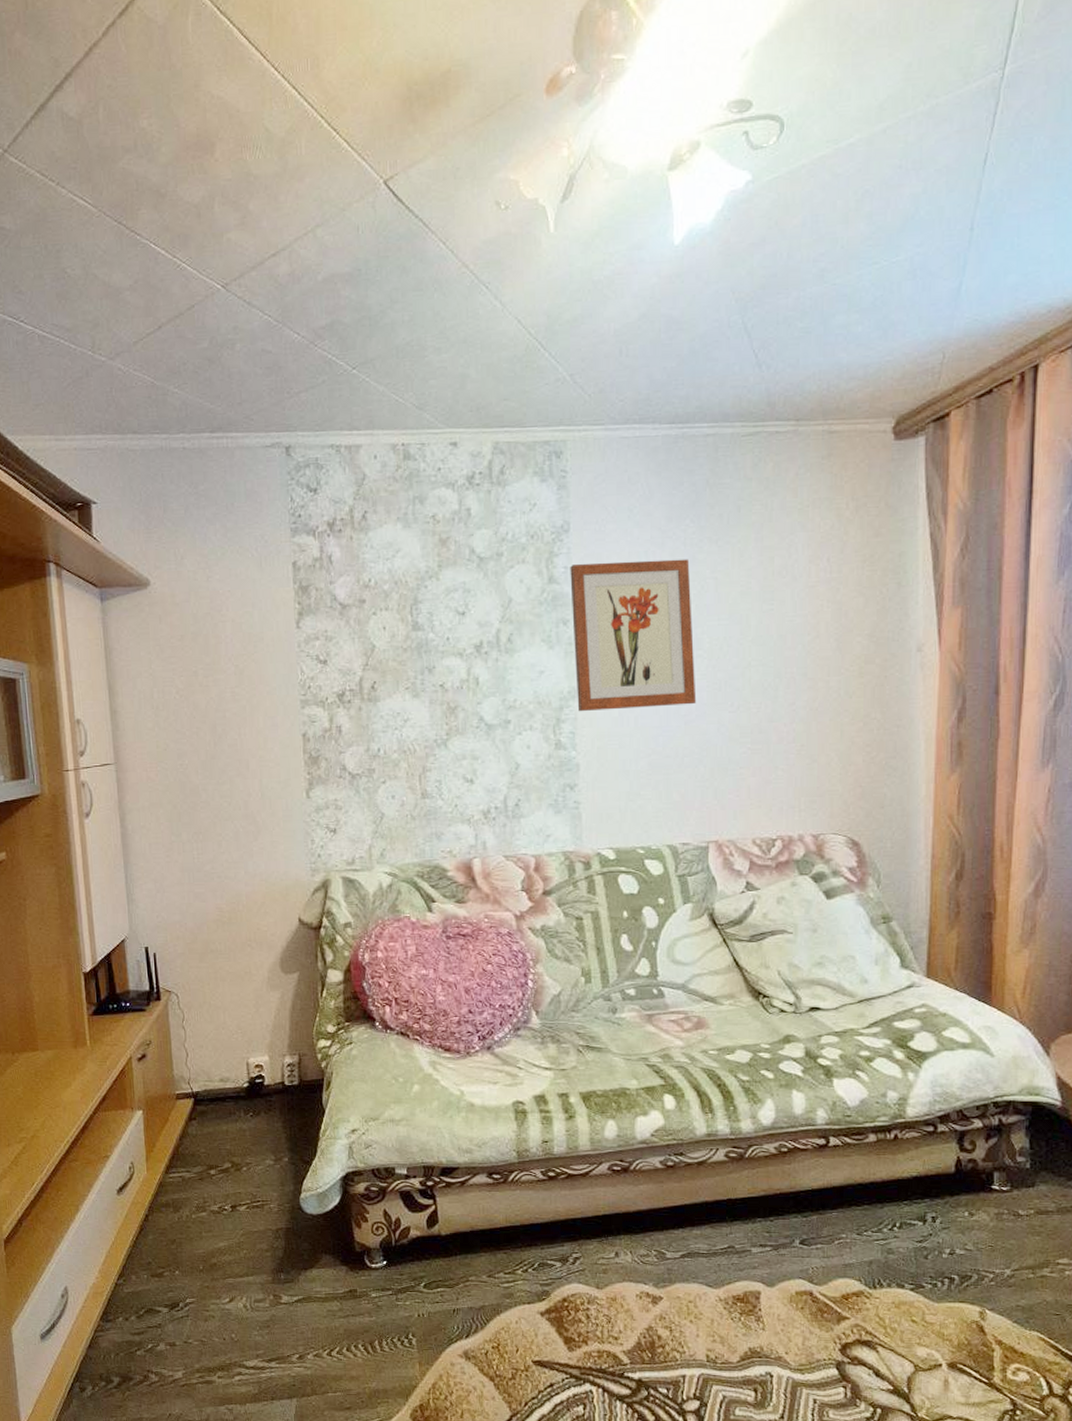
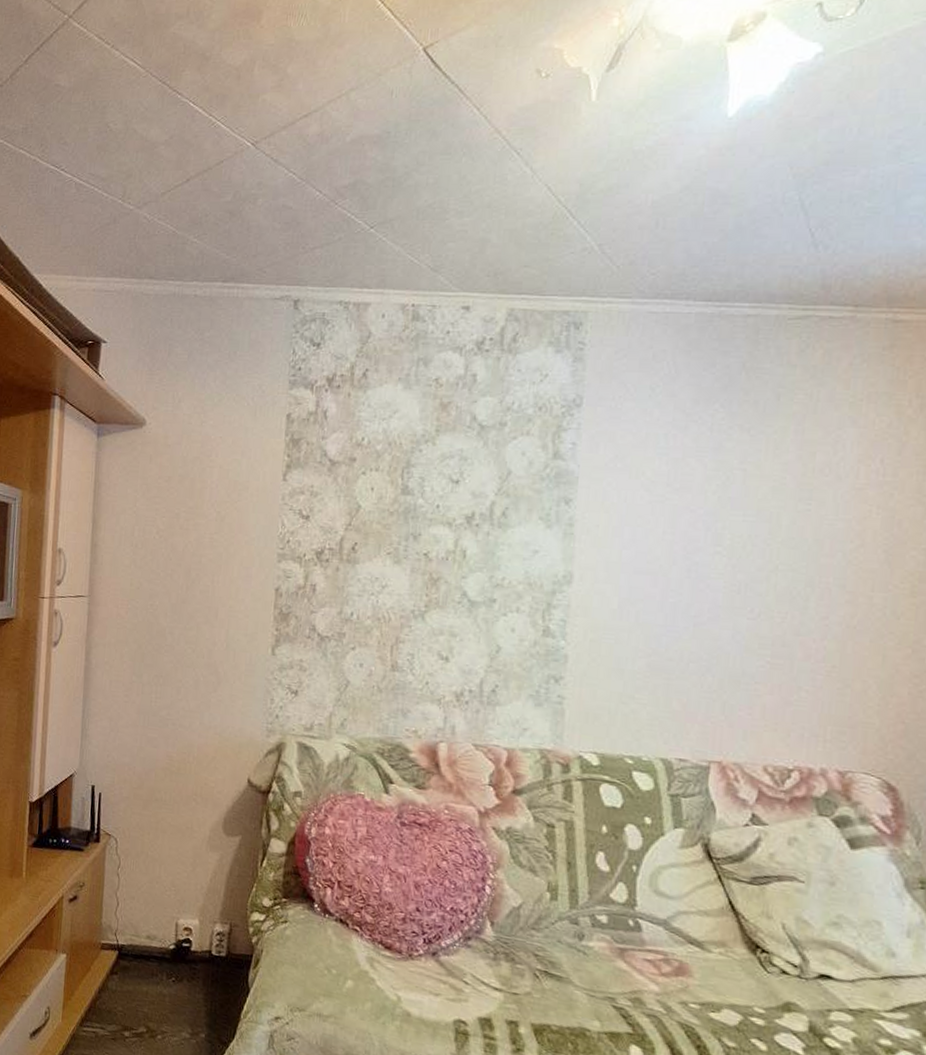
wall art: present [570,559,697,712] -> none [572,441,715,606]

